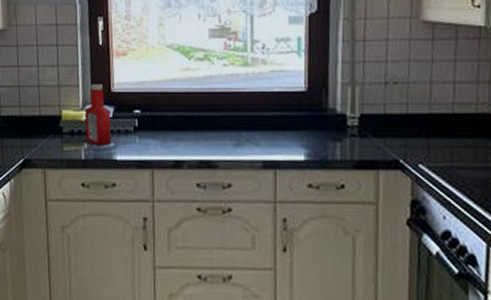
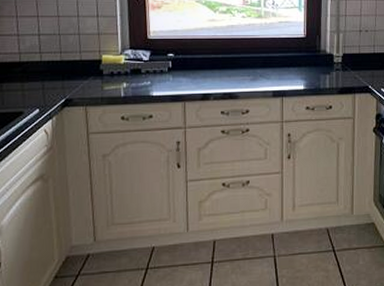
ketchup bottle: present [85,83,112,146] -> none [124,32,149,85]

